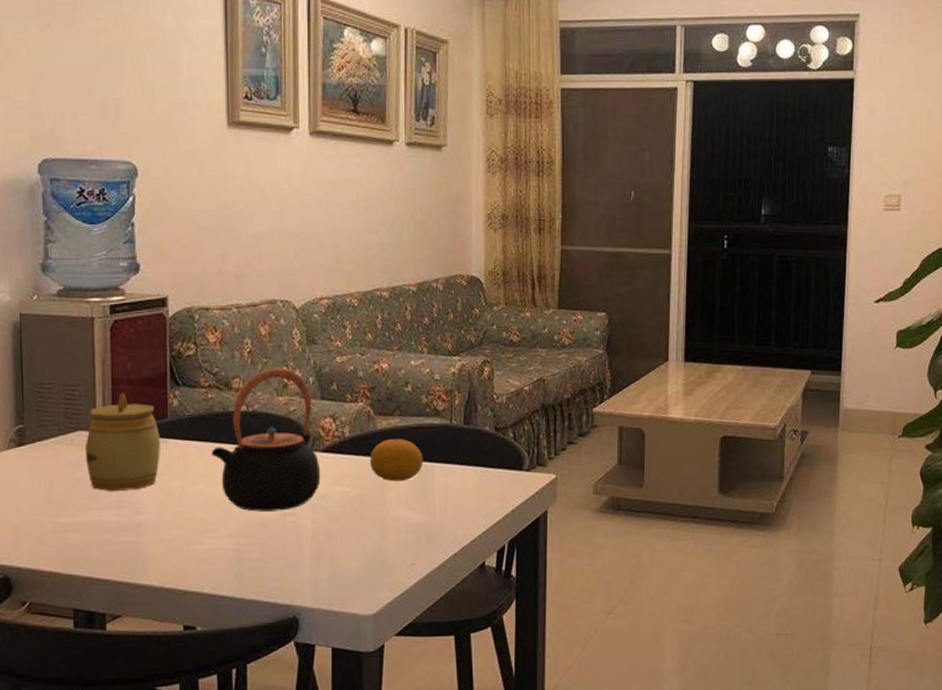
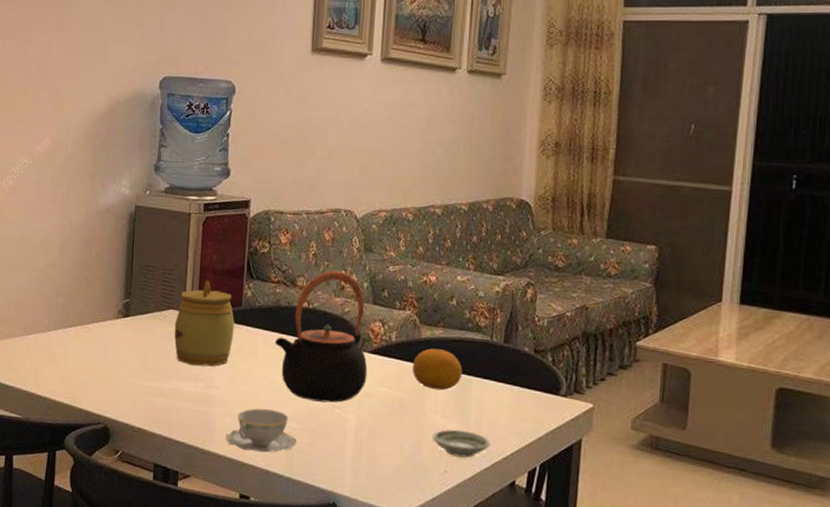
teacup: none [160,528,246,577] -> present [225,408,296,453]
saucer: none [396,519,457,547] -> present [432,428,490,458]

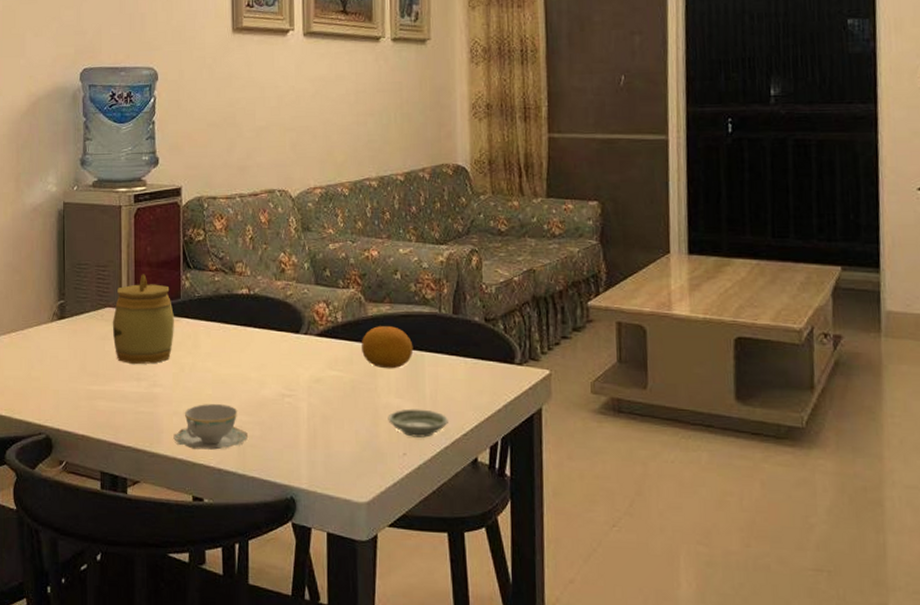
teapot: present [274,270,368,403] -> none [217,253,316,392]

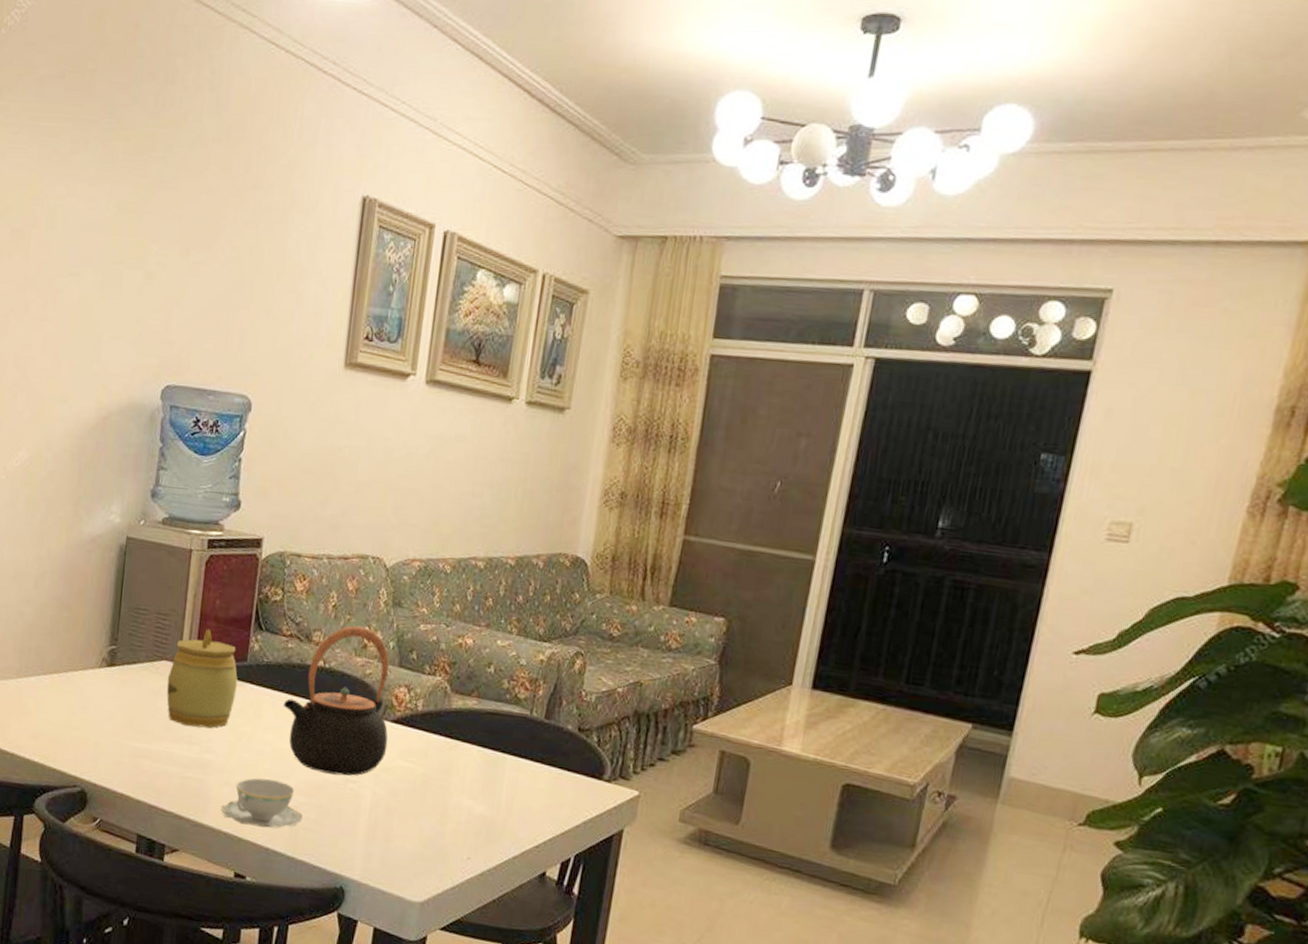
teapot: none [217,253,316,392] -> present [282,625,390,776]
fruit: present [361,326,414,369] -> none [438,720,496,769]
saucer: present [388,408,448,438] -> none [456,811,521,844]

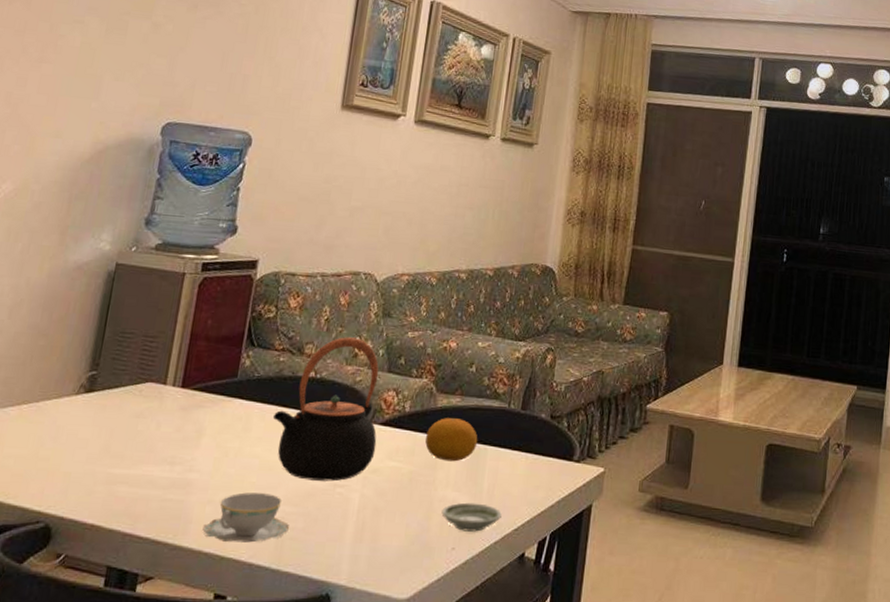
jar: present [166,629,238,729] -> none [149,348,227,447]
fruit: none [438,720,496,769] -> present [425,418,478,462]
saucer: none [456,811,521,844] -> present [441,502,502,532]

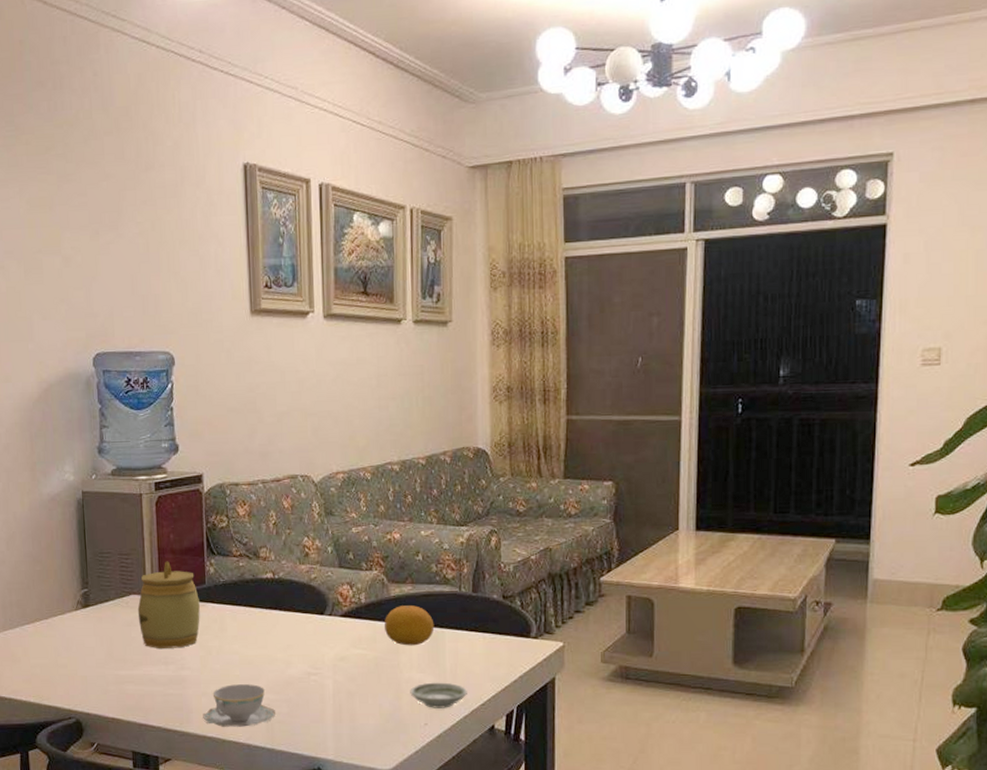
jar: none [149,348,227,447] -> present [137,561,200,650]
teapot: present [272,337,379,481] -> none [243,538,340,671]

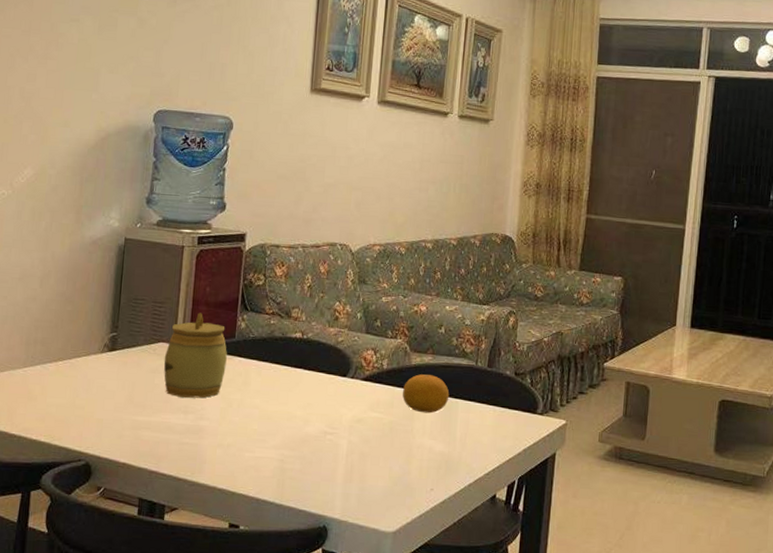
teacup: present [203,684,275,727] -> none [215,438,288,481]
saucer: present [410,682,467,708] -> none [420,449,474,476]

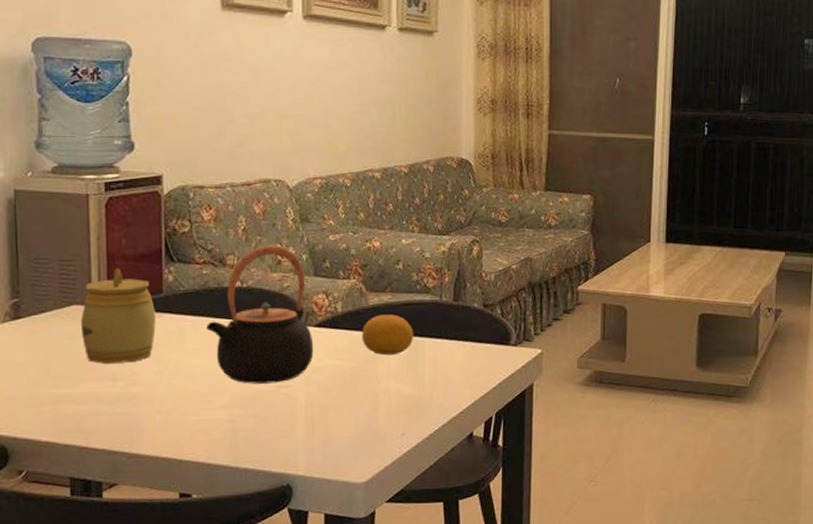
teapot: none [267,302,360,429] -> present [205,245,314,384]

